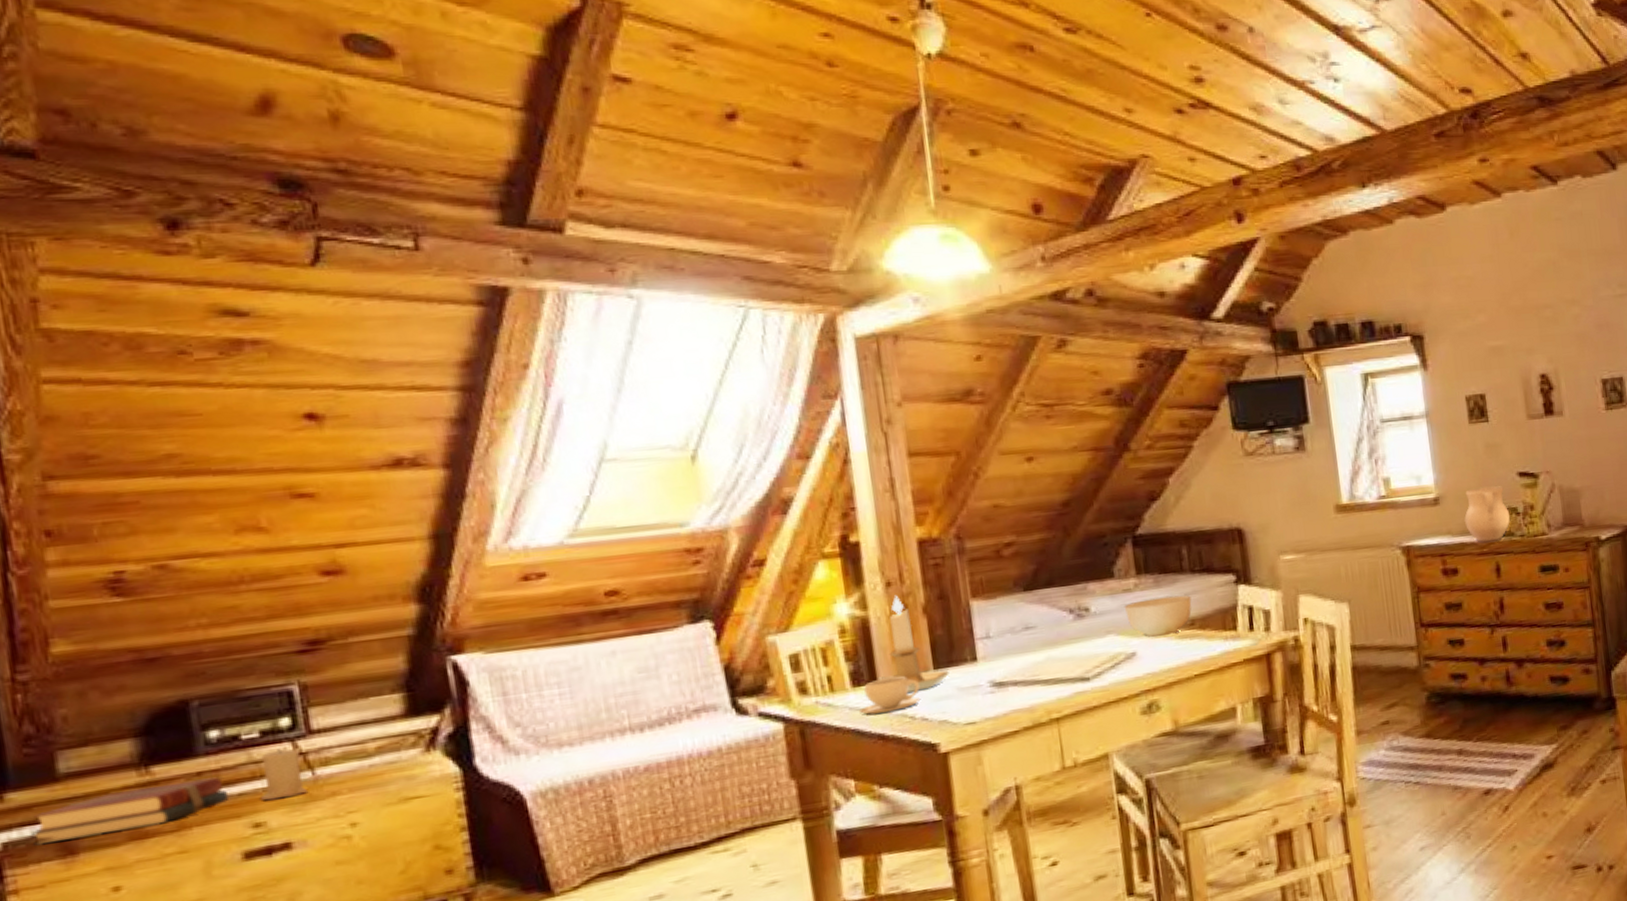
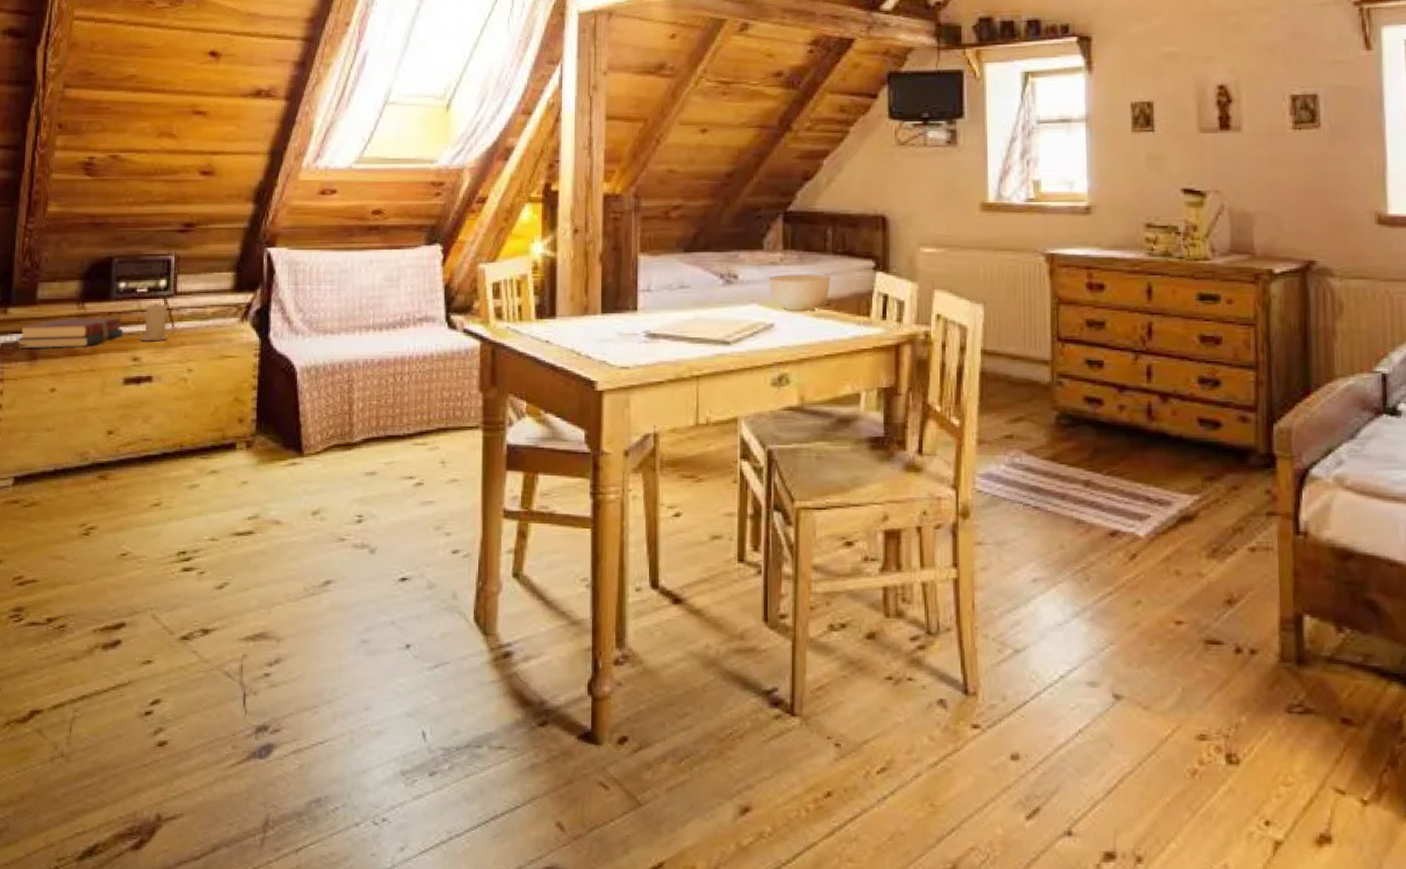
teacup: present [858,676,921,715] -> none [538,314,588,345]
candlestick: present [889,595,949,692] -> none [568,242,613,331]
ceramic jug: present [1464,486,1510,544] -> none [1117,200,1169,261]

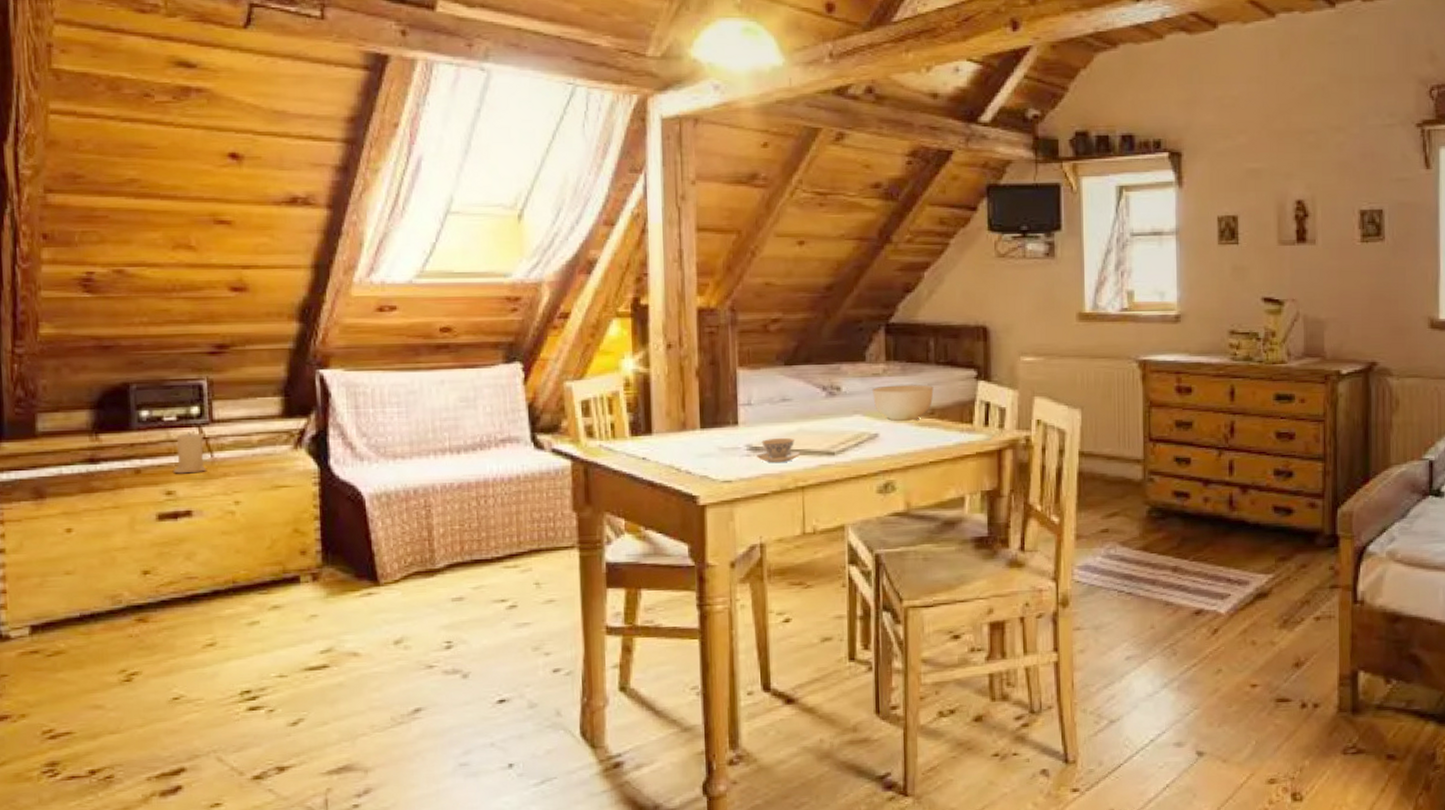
books: present [15,318,124,349] -> none [15,449,152,487]
teacup: none [654,325,697,351] -> present [757,437,801,463]

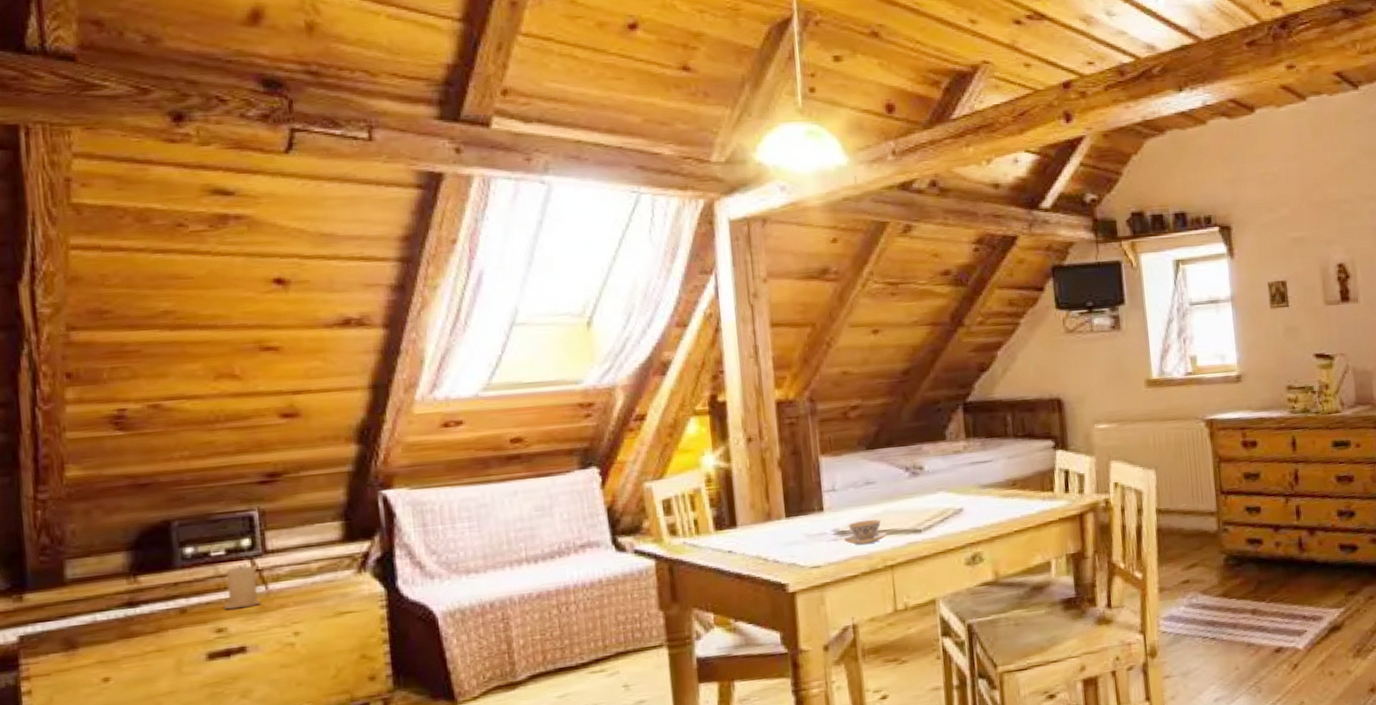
bowl: present [872,384,934,421] -> none [954,458,1014,495]

